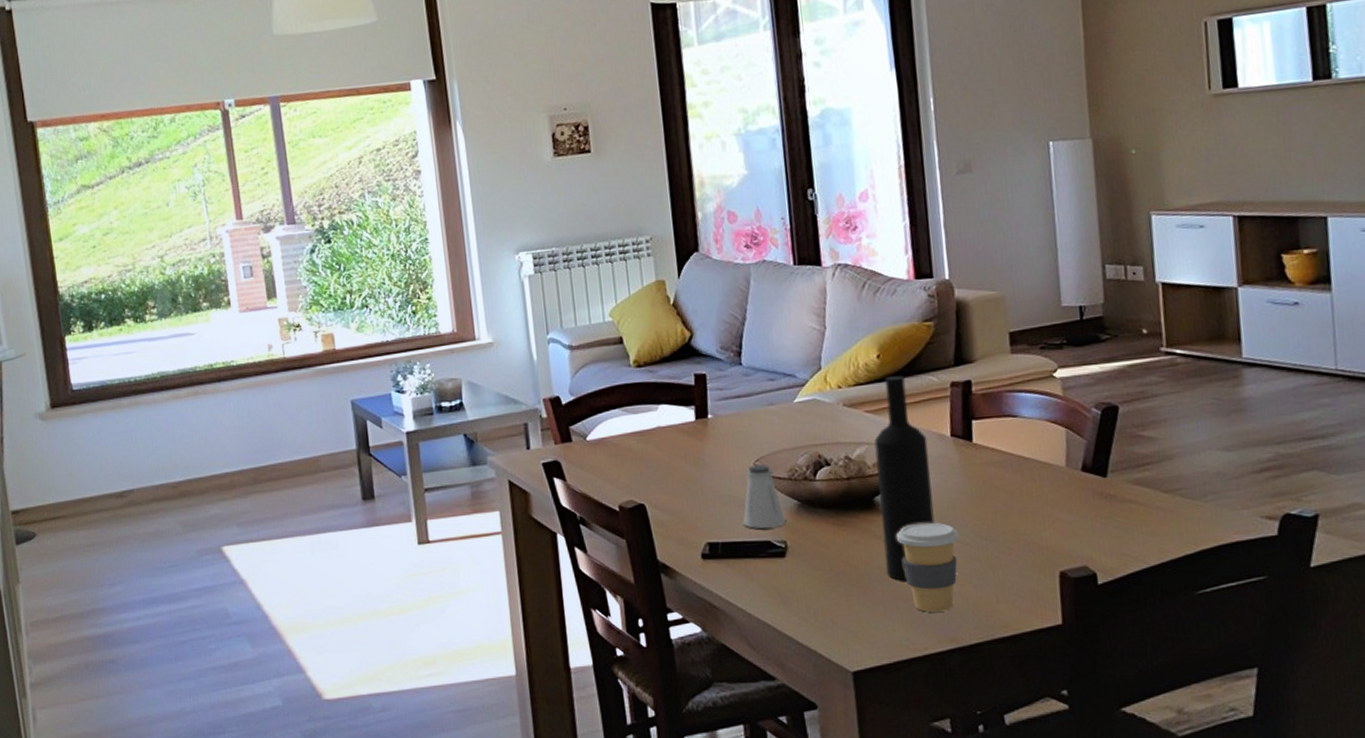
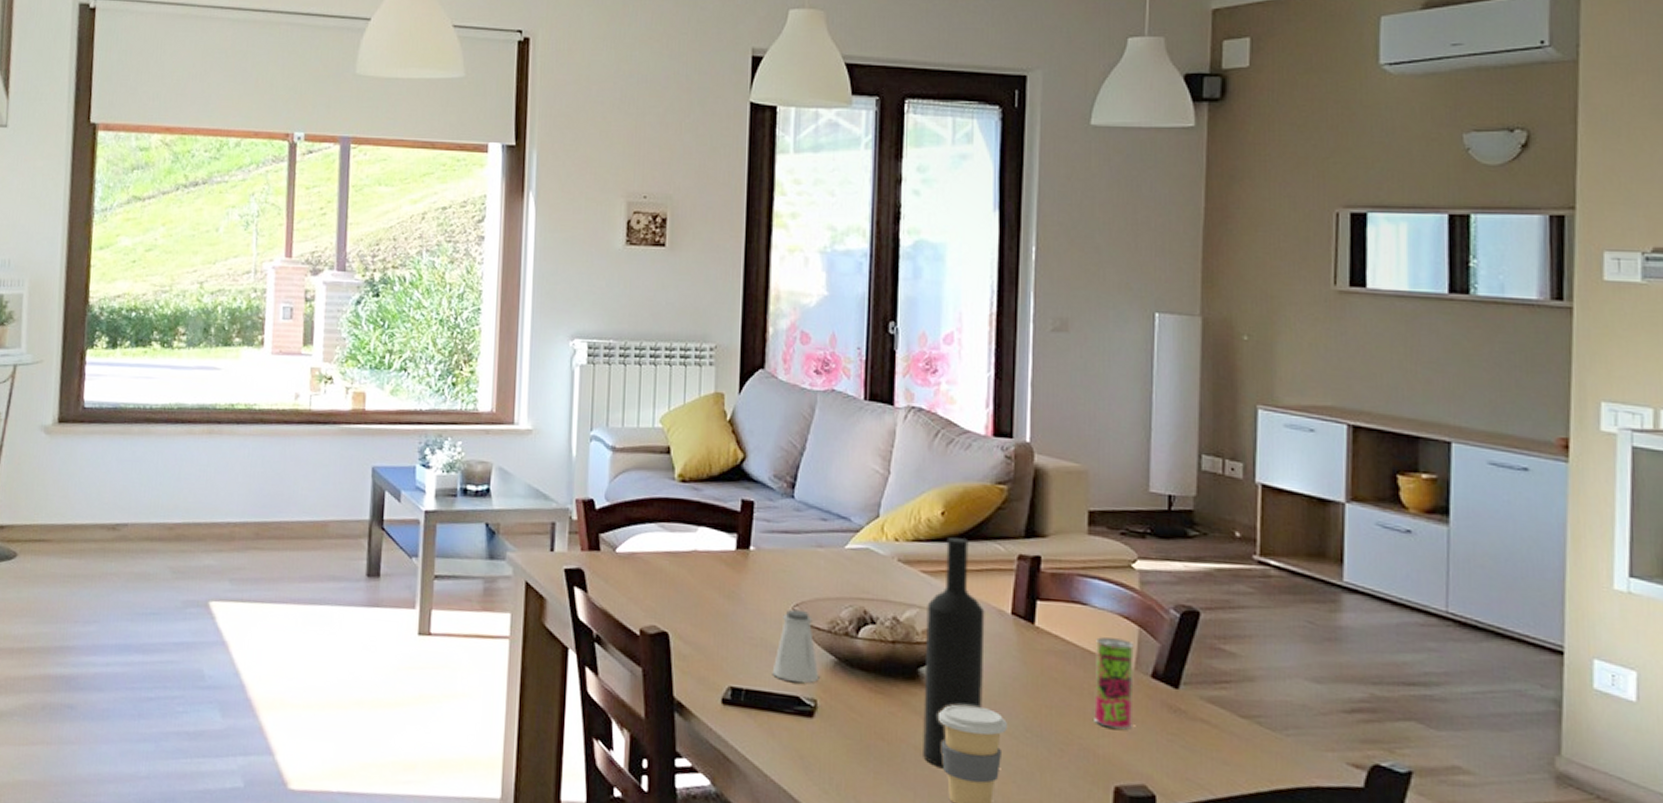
beverage can: none [1029,441,1069,521] -> present [1094,637,1134,729]

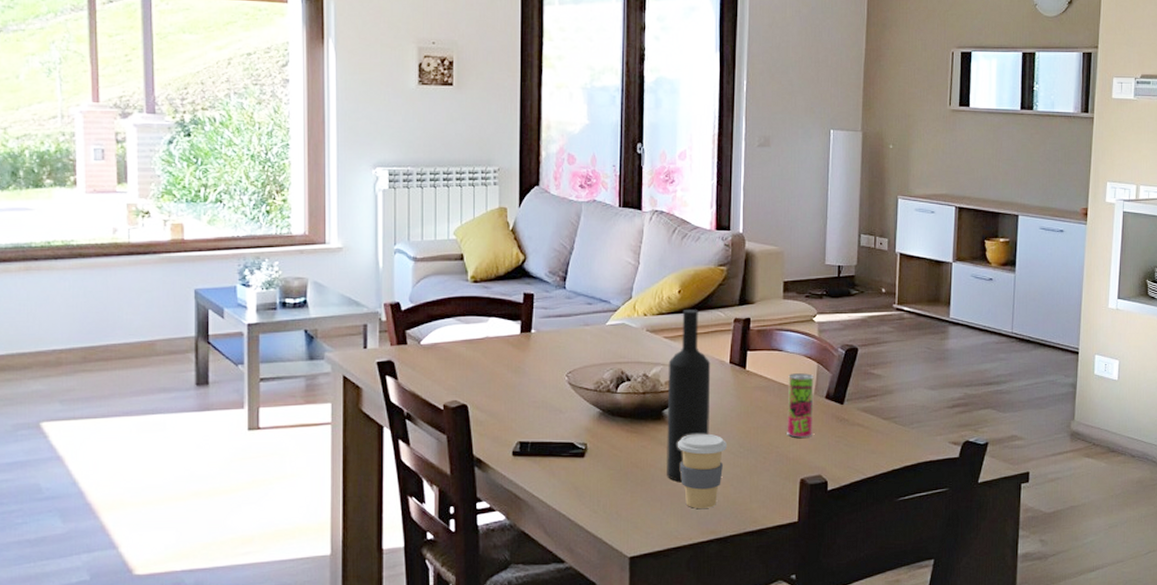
saltshaker: present [772,609,820,683] -> none [551,375,588,431]

